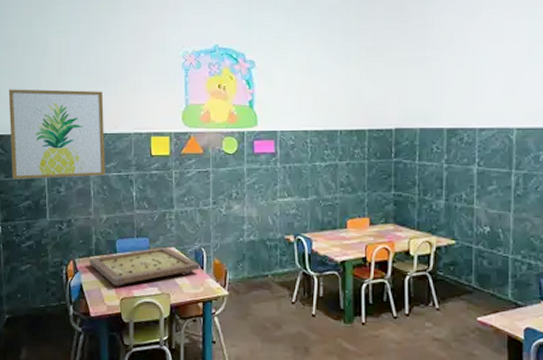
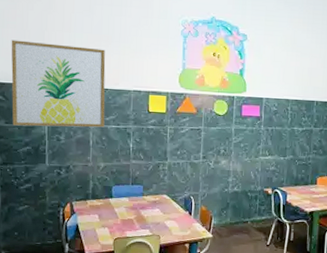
gameboard: present [90,246,200,285] -> none [86,194,189,227]

